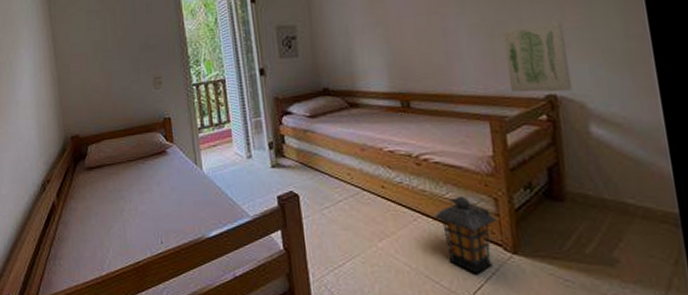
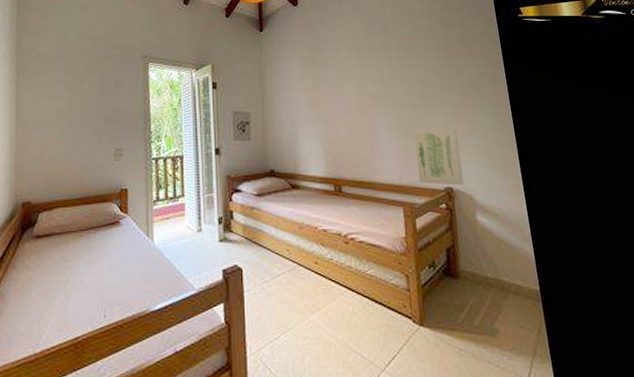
lantern: present [434,195,496,274] -> none [358,272,407,345]

